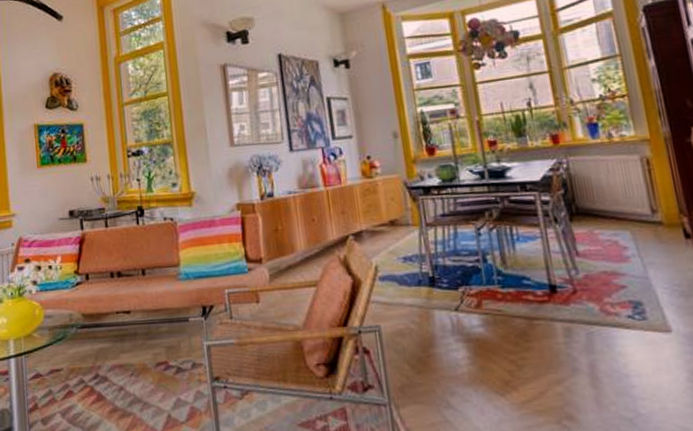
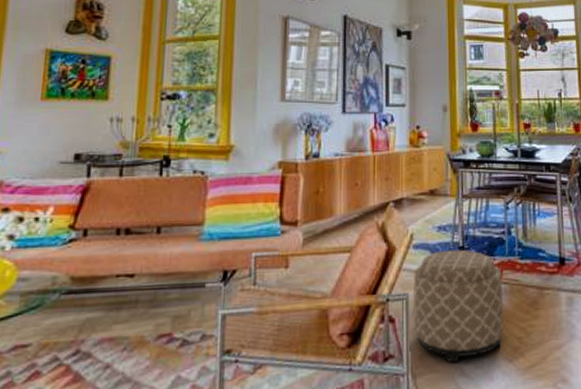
ottoman: none [383,279,491,395] -> present [414,249,504,363]

